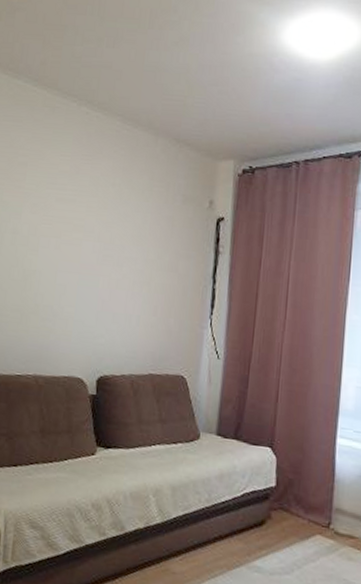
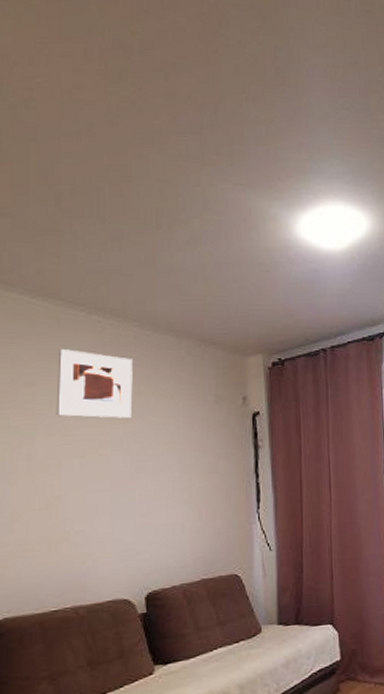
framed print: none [41,136,112,207] -> present [56,349,133,418]

